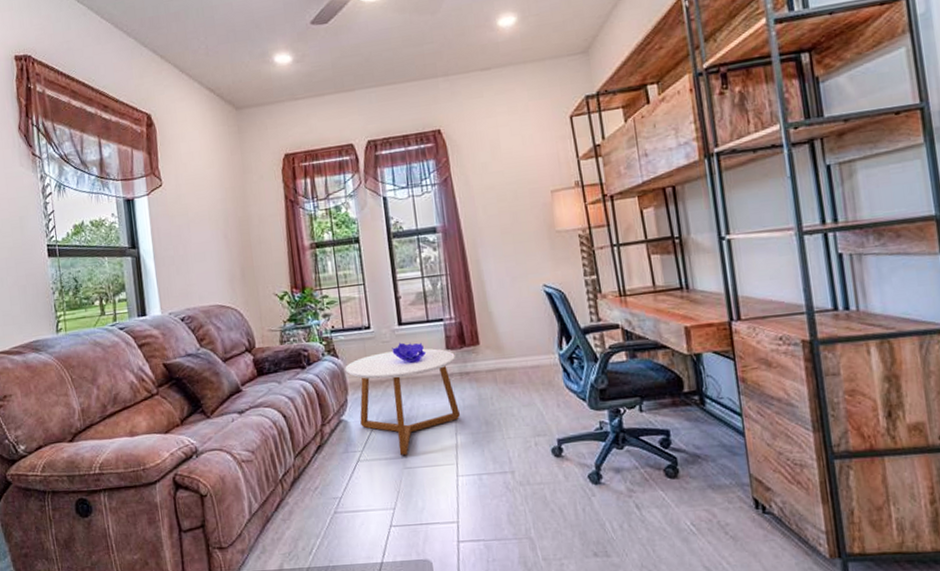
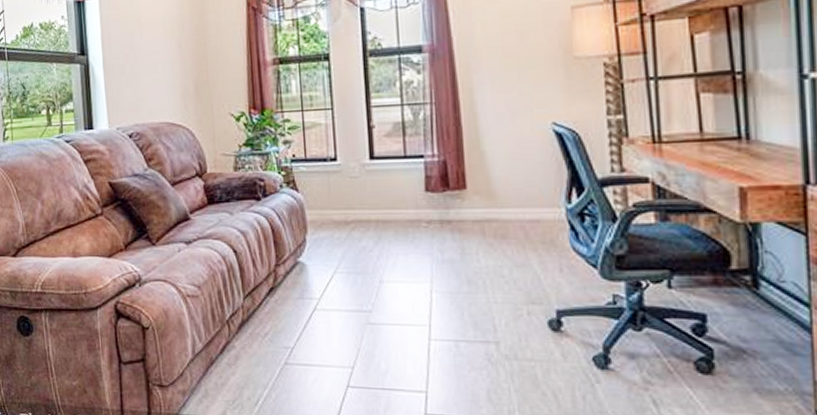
coffee table: present [345,348,460,455] -> none [305,188,437,308]
decorative bowl: present [392,342,427,364] -> none [360,179,402,205]

